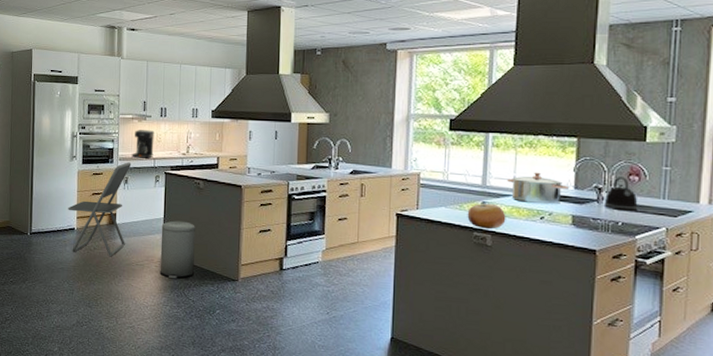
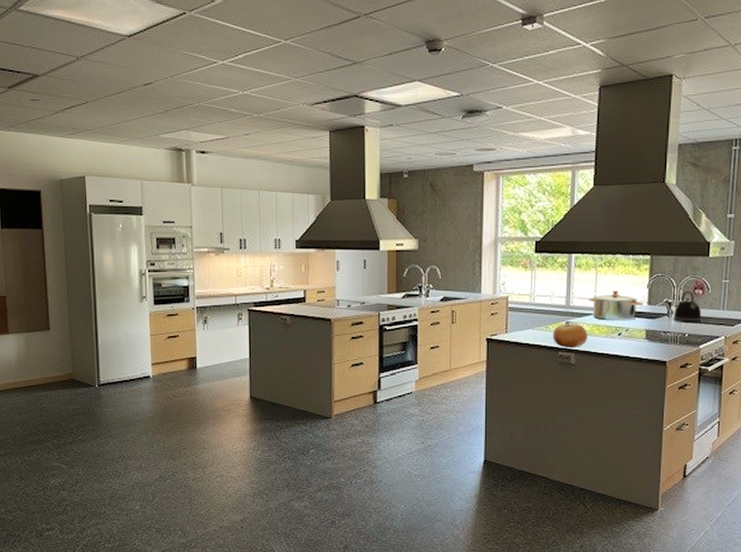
folding chair: present [68,162,132,257] -> none [141,300,210,404]
coffee maker: present [132,130,154,158] -> none [210,264,234,295]
pedal bin: present [160,220,195,279] -> none [247,360,285,421]

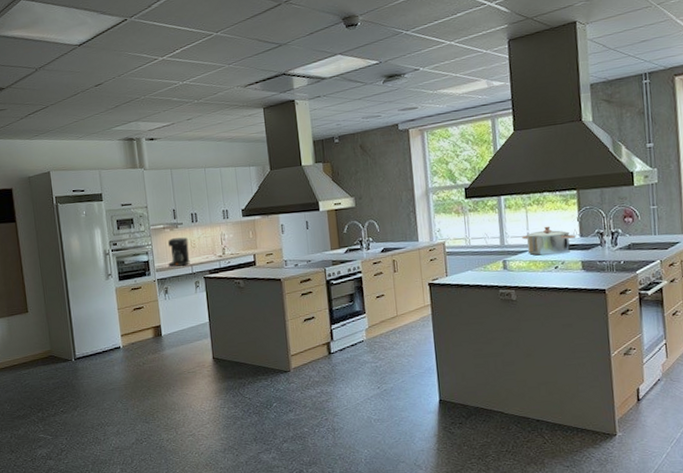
coffee maker: none [210,264,234,295] -> present [168,237,190,267]
fruit: present [553,323,588,348] -> none [491,261,526,286]
kettle: present [673,290,702,322] -> none [606,219,635,251]

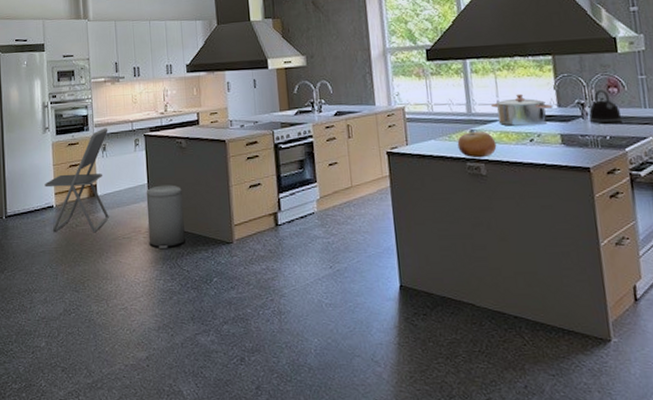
folding chair: none [110,272,174,370] -> present [44,128,109,233]
coffee maker: present [168,237,190,267] -> none [108,92,131,123]
pedal bin: none [208,322,246,380] -> present [146,184,185,248]
fruit: none [491,261,526,286] -> present [457,130,497,159]
kettle: none [606,219,635,251] -> present [588,89,623,124]

